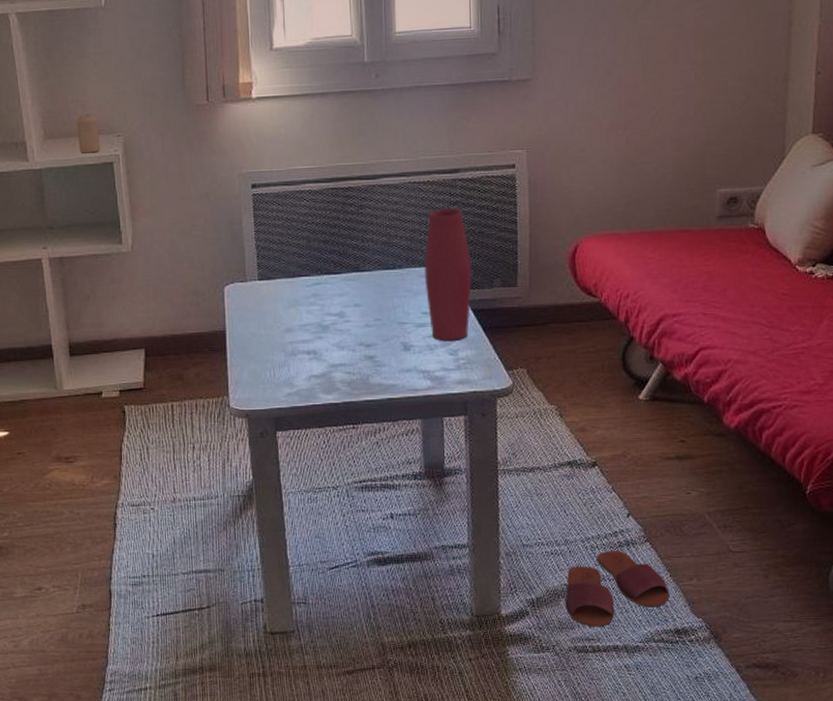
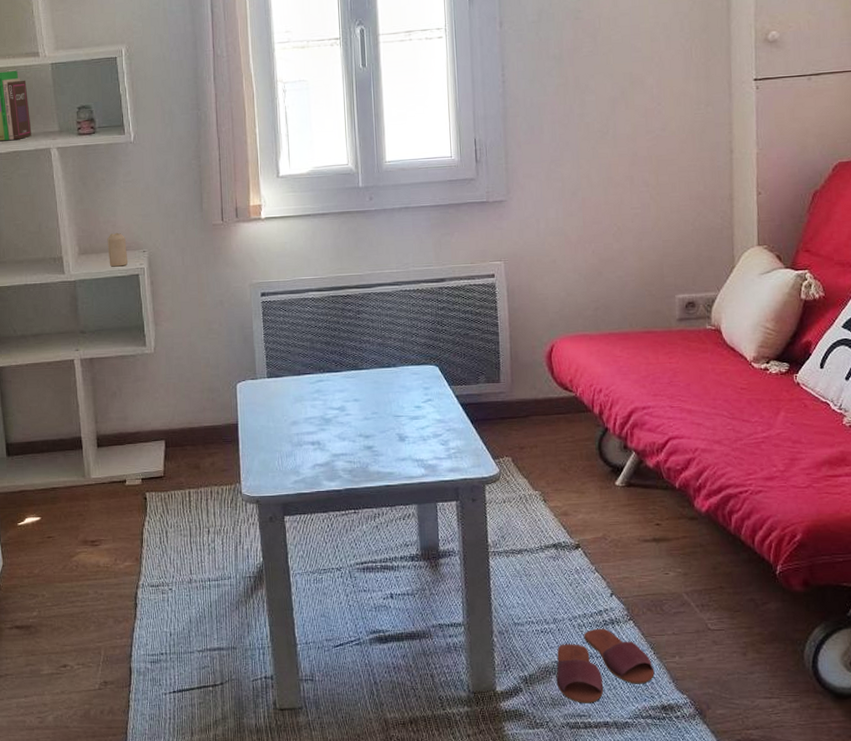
vase: present [424,208,472,341] -> none [416,313,459,432]

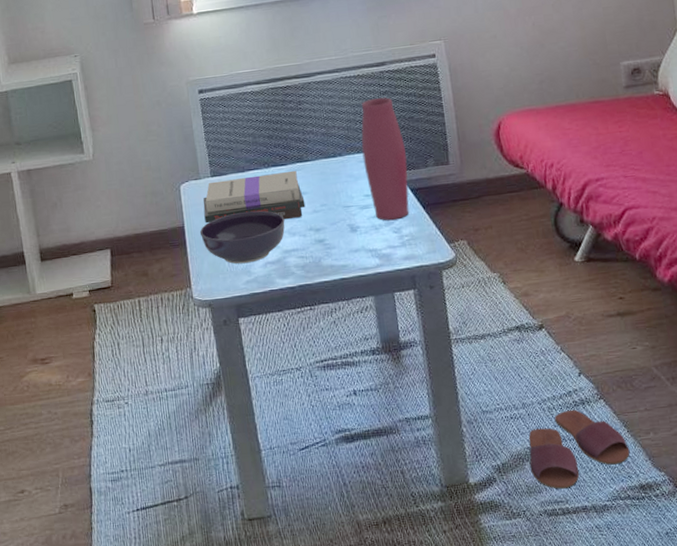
candle: present [107,232,128,267] -> none [36,38,60,75]
bowl: none [253,413,336,464] -> present [200,210,285,264]
books: none [257,377,357,425] -> present [203,170,306,224]
vase: none [416,313,459,432] -> present [361,97,410,220]

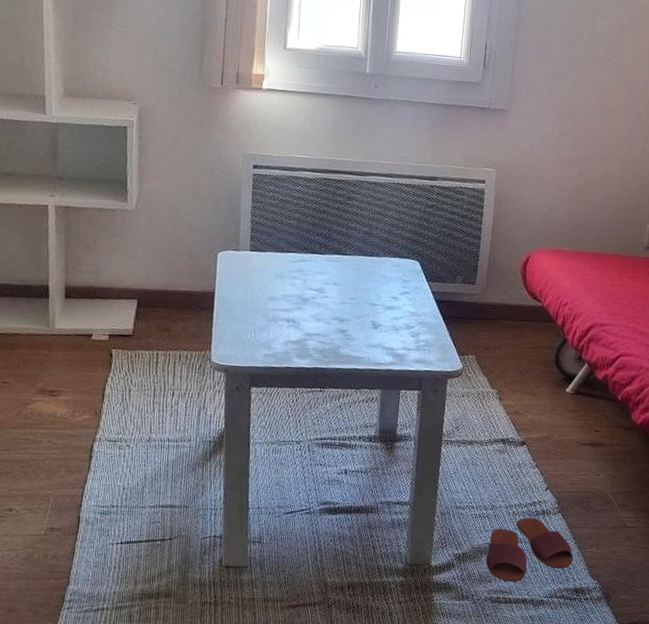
bowl: present [200,210,285,264] -> none [229,289,313,339]
books: present [203,170,306,224] -> none [236,255,335,306]
vase: present [361,97,410,220] -> none [397,209,439,325]

